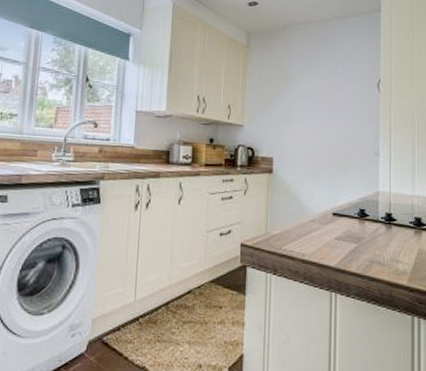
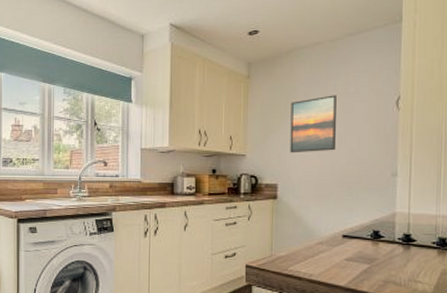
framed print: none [285,72,327,127] -> present [290,95,336,153]

